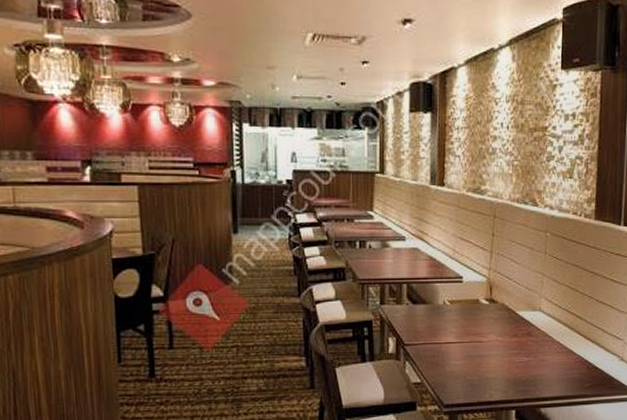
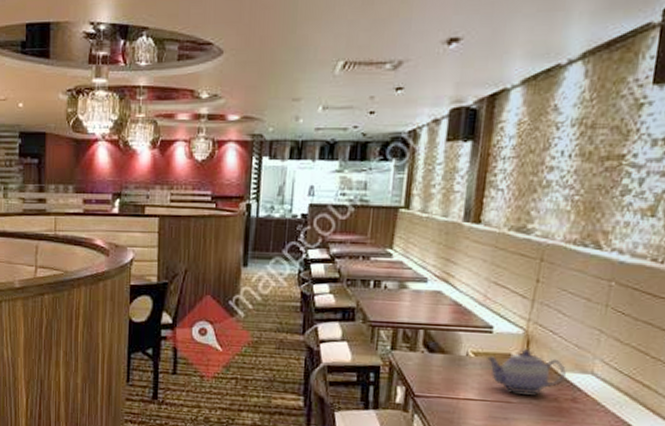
teapot: none [460,294,521,333] -> present [487,349,566,395]

